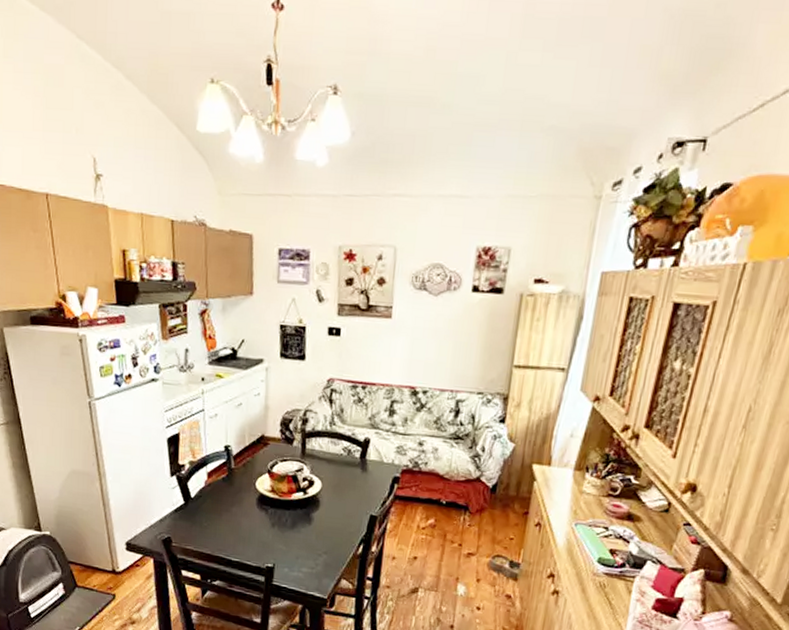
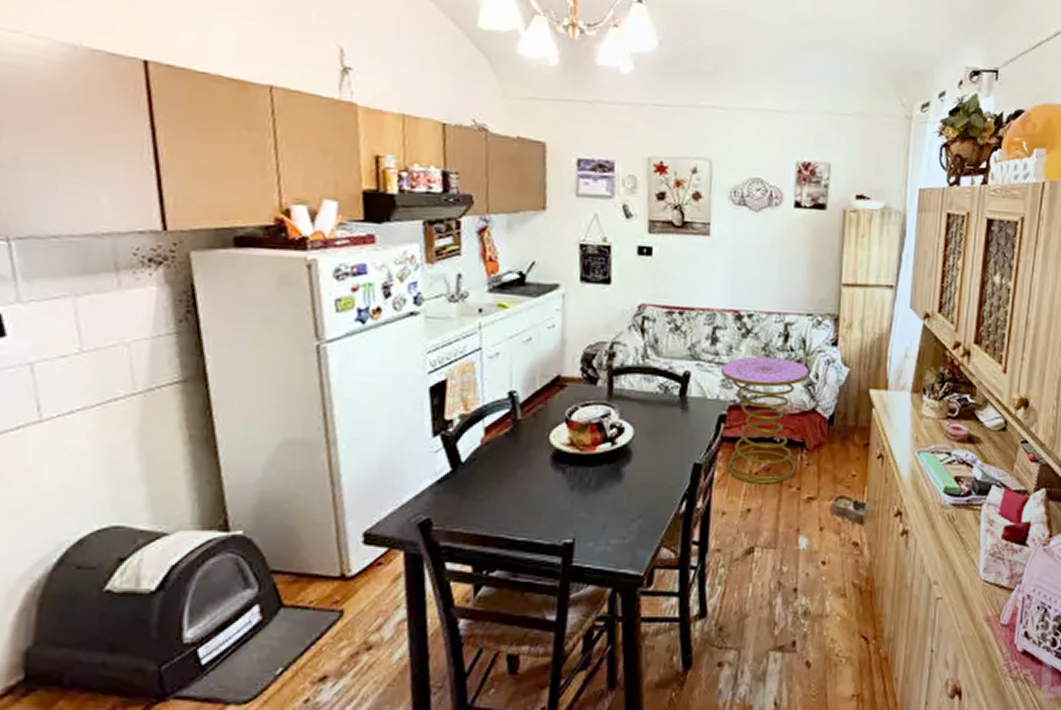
side table: none [396,428,477,539] -> present [720,356,810,484]

